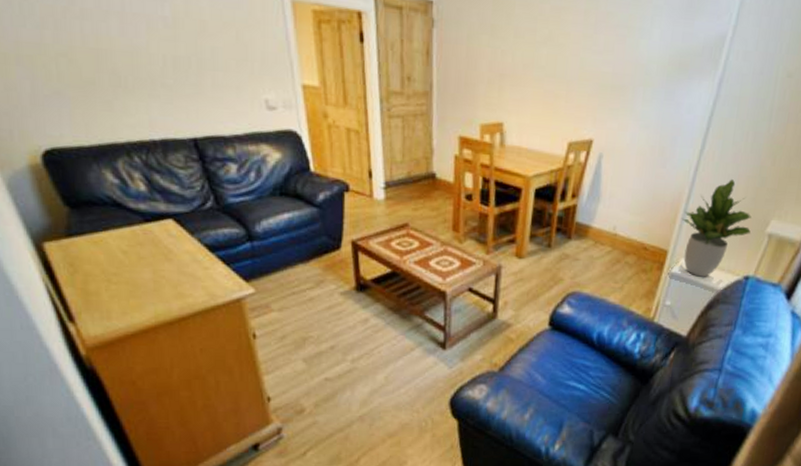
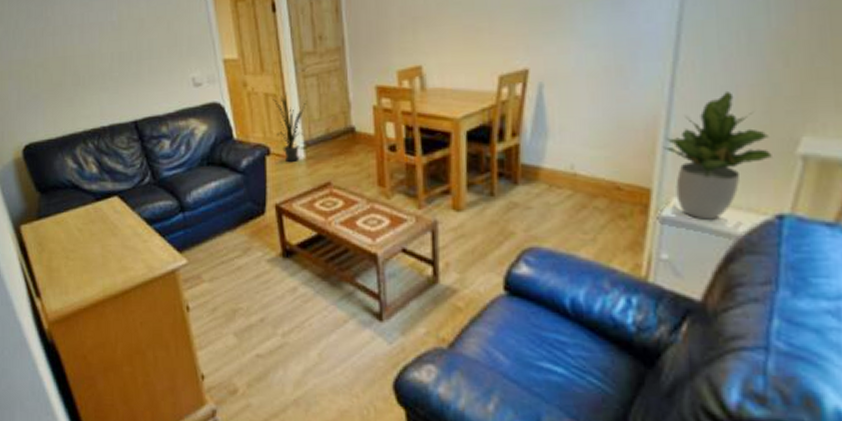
house plant: none [355,130,390,201] -> present [273,93,307,162]

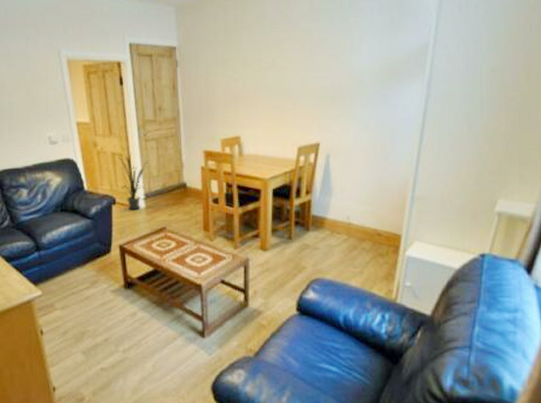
potted plant: present [662,90,772,220] -> none [410,165,479,257]

